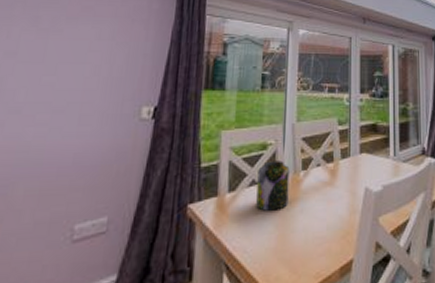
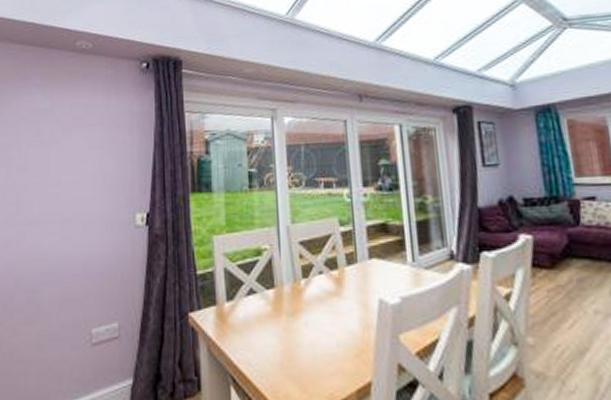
jar: present [256,161,290,211] -> none [255,267,291,322]

